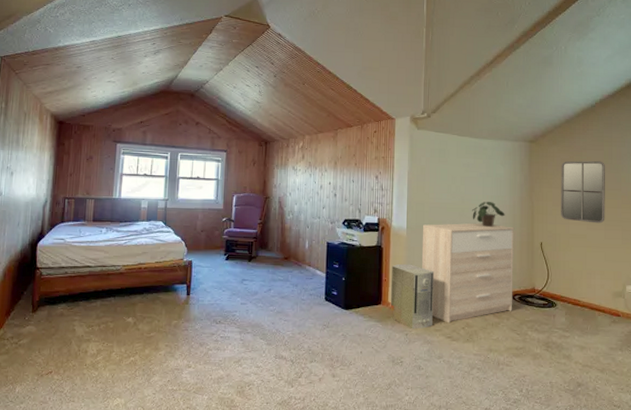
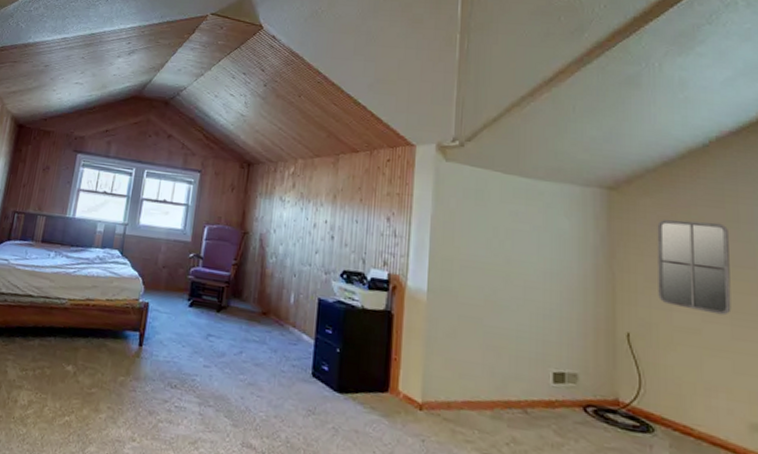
air purifier: present [390,263,435,330] -> none [401,338,466,436]
sideboard: present [421,223,515,323] -> none [447,288,586,434]
potted plant: present [472,202,505,228] -> none [522,265,571,303]

